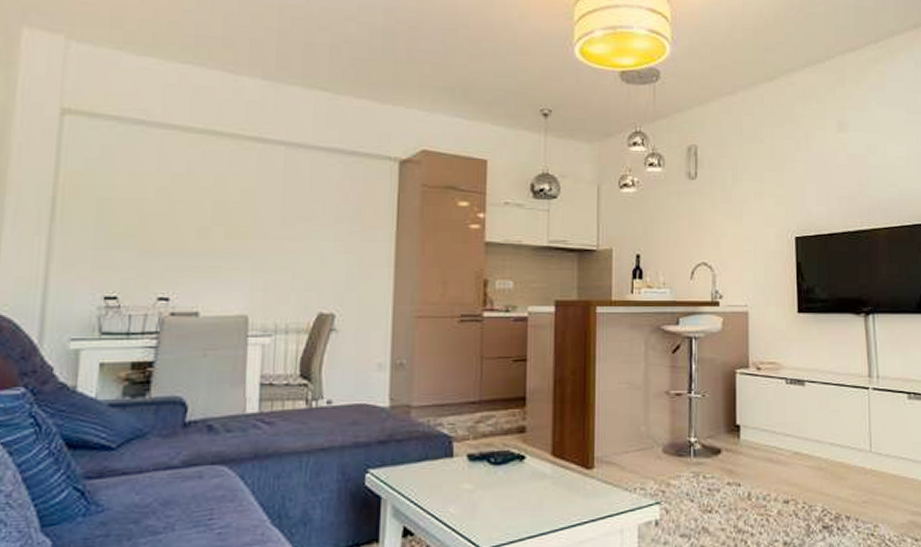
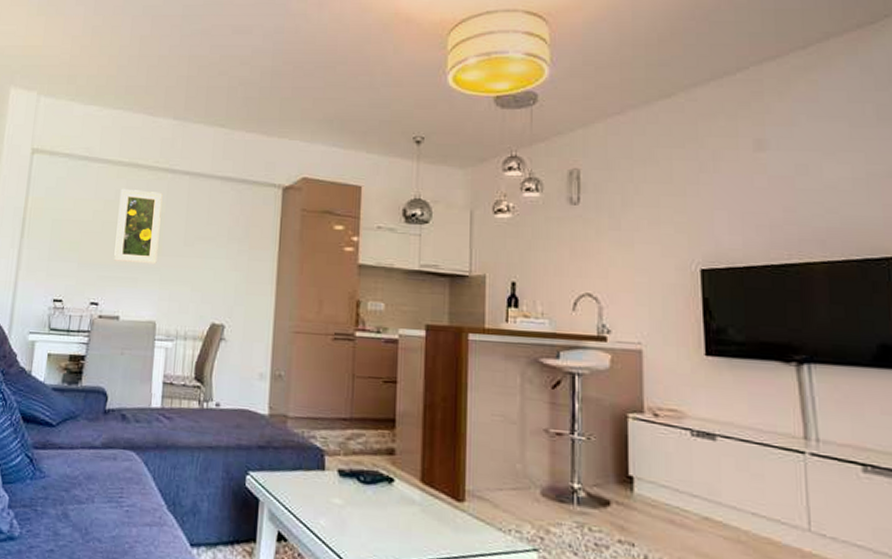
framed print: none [188,160,251,250] -> present [114,188,163,264]

